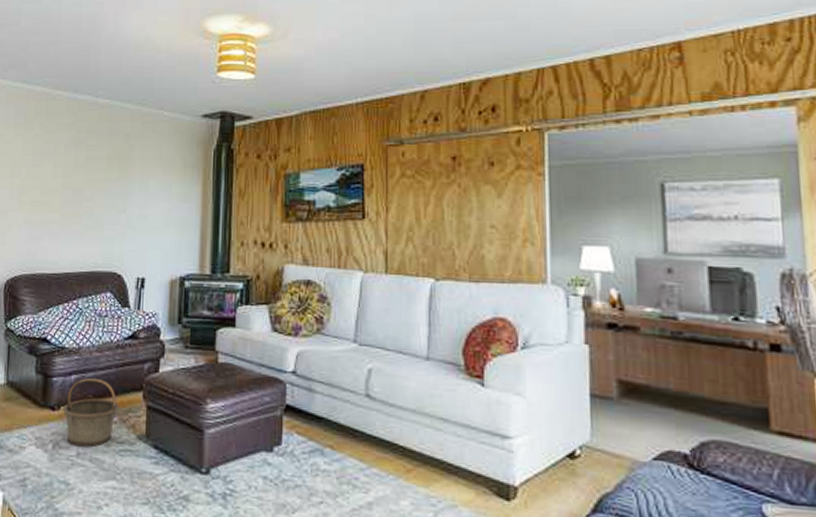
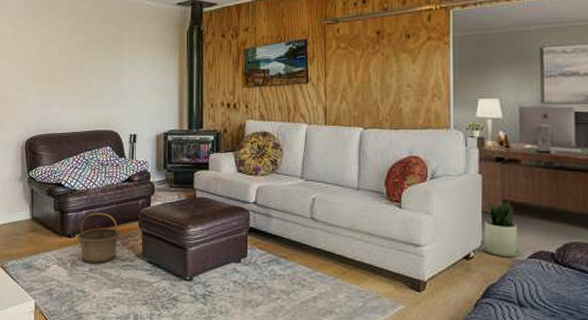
planter: none [591,380,644,458] -> present [482,200,522,258]

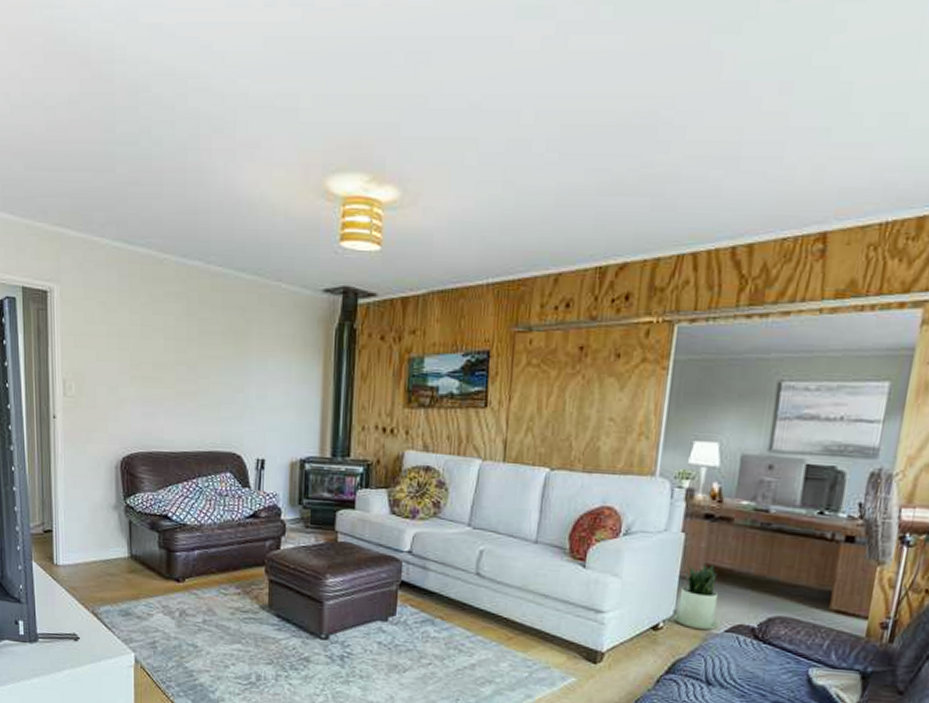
basket: present [77,212,121,264] -> none [187,553,242,615]

